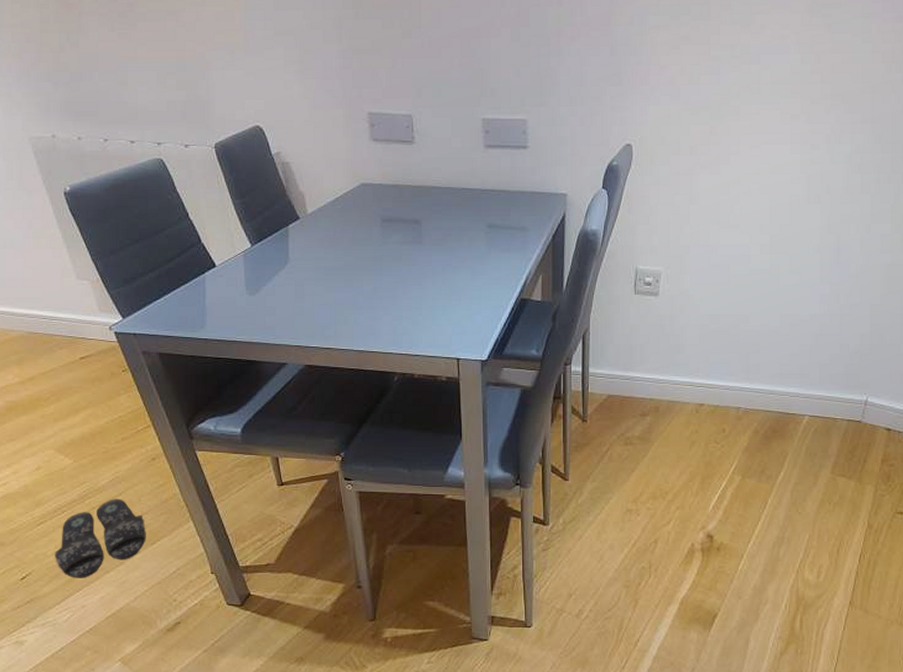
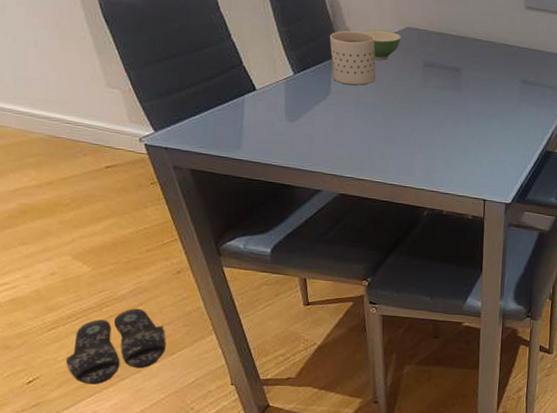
mug: none [284,194,334,251] -> present [330,30,376,85]
bowl: none [316,190,357,221] -> present [362,29,402,61]

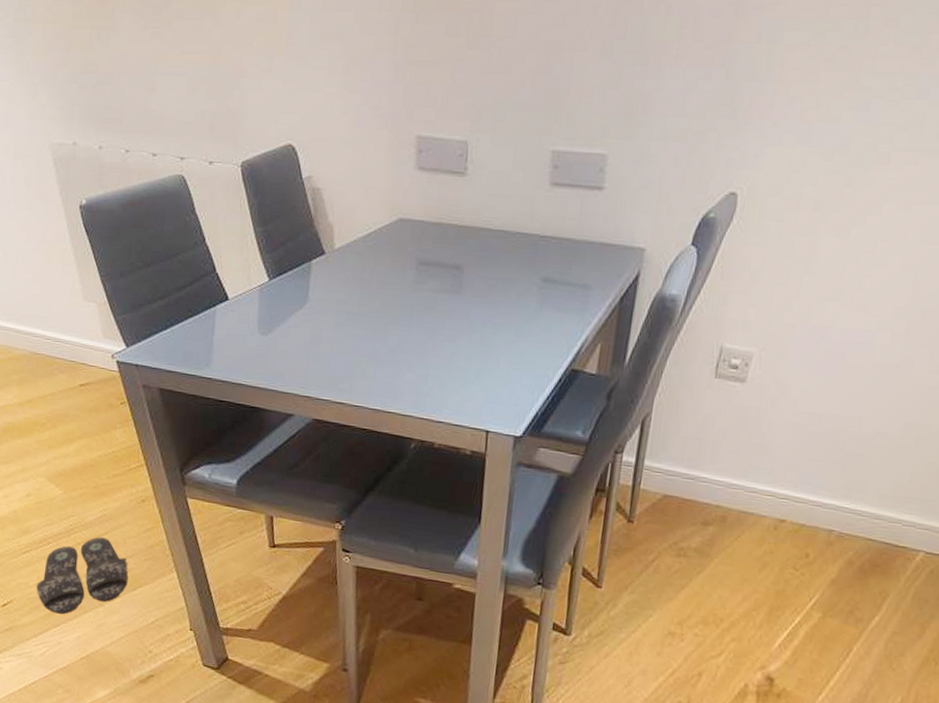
mug: present [330,30,376,85] -> none [309,226,362,291]
bowl: present [362,29,402,61] -> none [347,224,393,260]

